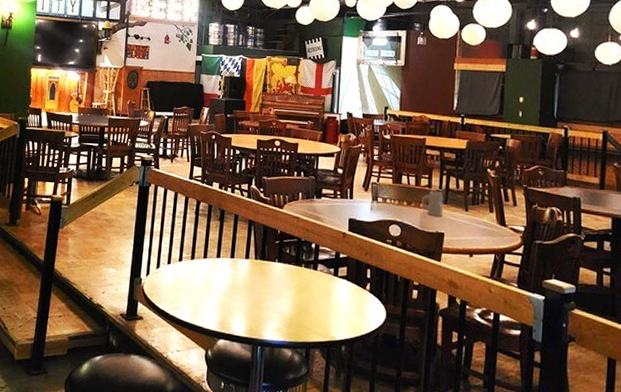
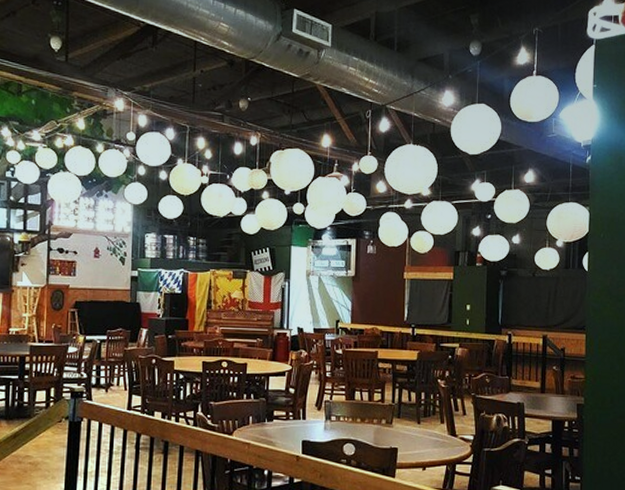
beer mug: present [421,190,443,218] -> none [375,405,396,432]

